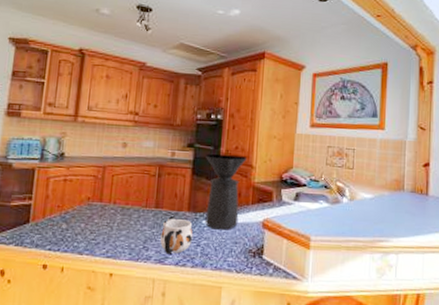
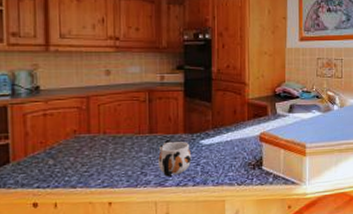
coffee maker: present [205,153,247,230] -> none [197,73,239,148]

